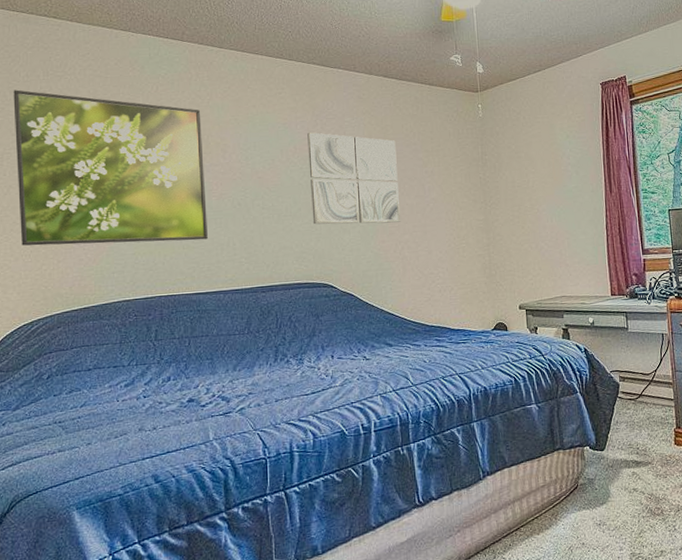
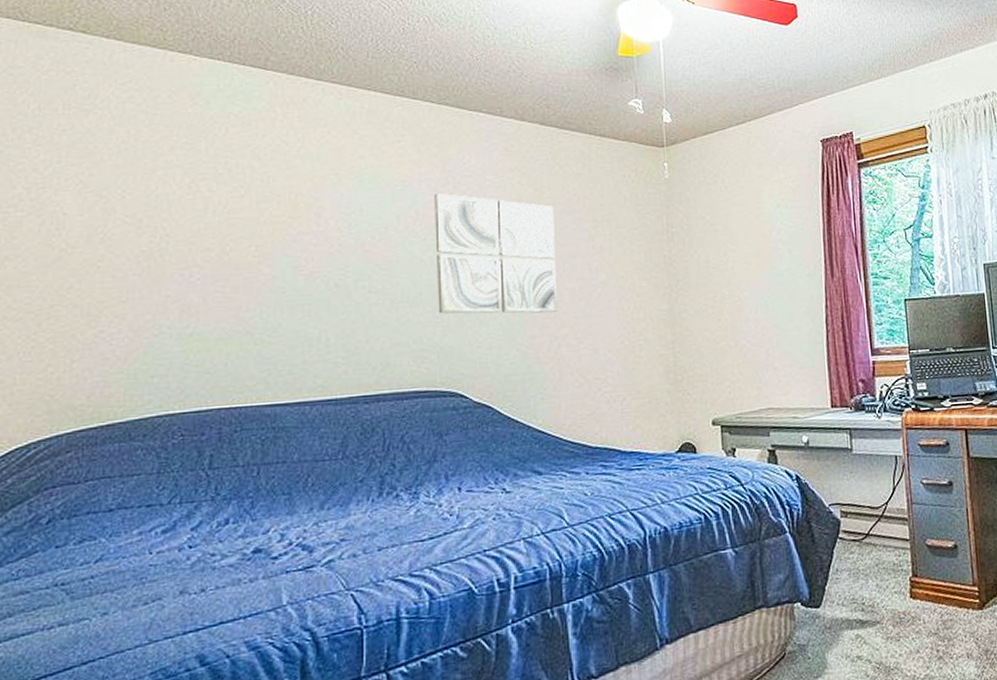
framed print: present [13,89,208,246] -> none [16,126,291,340]

